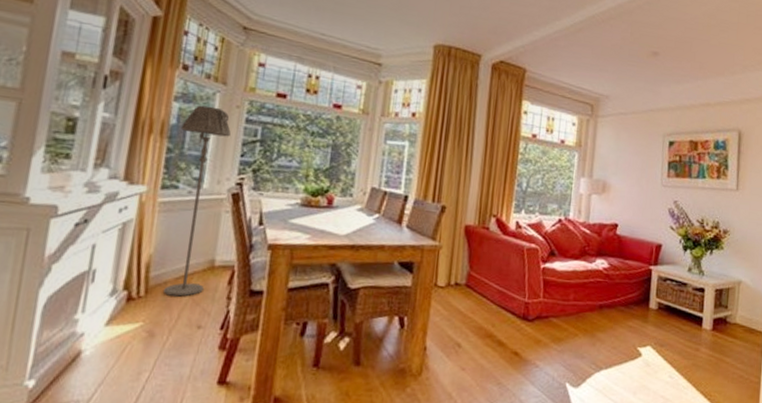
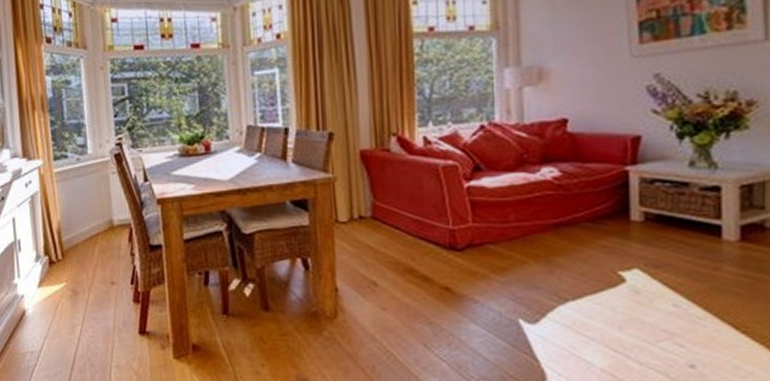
floor lamp: present [163,105,231,297] -> none [57,73,109,257]

